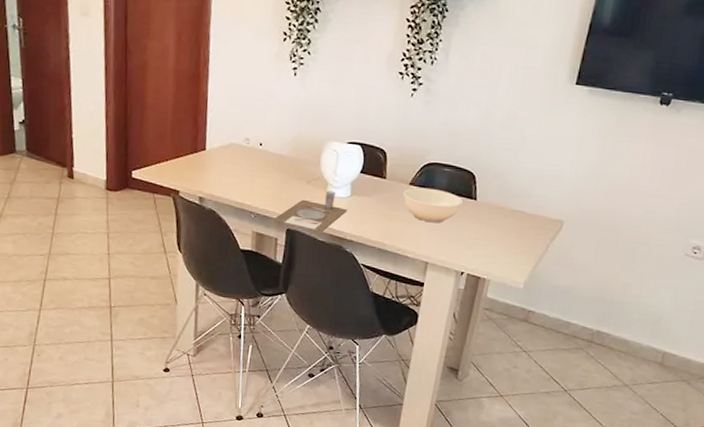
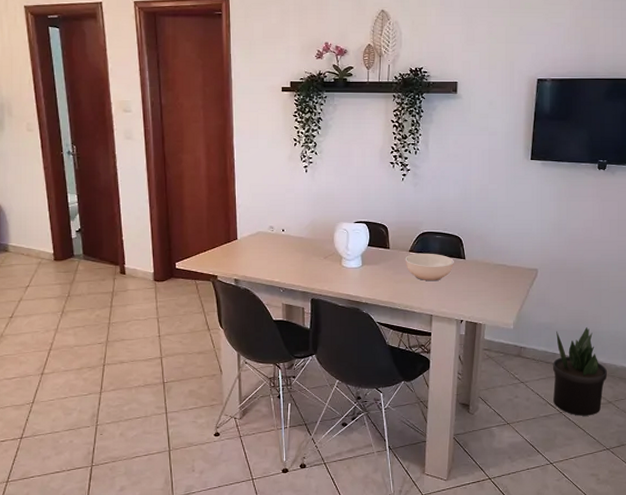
place setting: present [272,190,347,232] -> none [298,263,361,299]
planter: none [558,296,630,398] -> present [552,327,608,416]

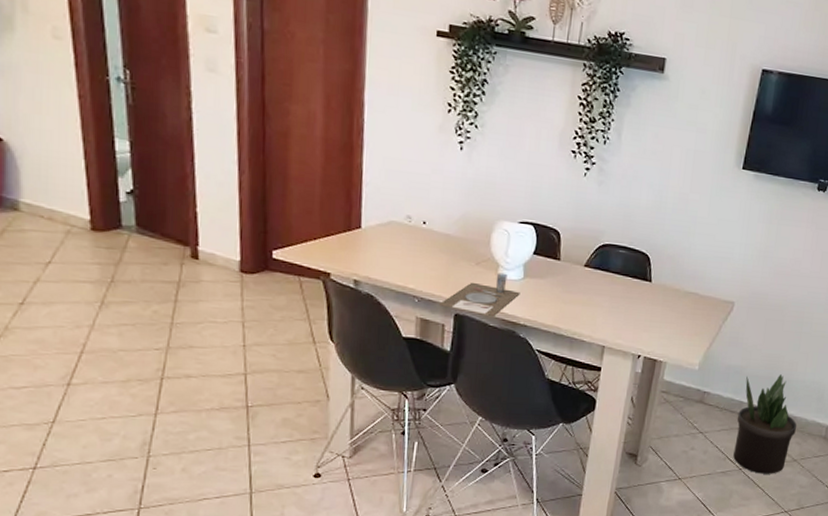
place setting: none [298,263,361,299] -> present [438,273,520,317]
bowl: present [405,253,454,281] -> none [578,269,638,306]

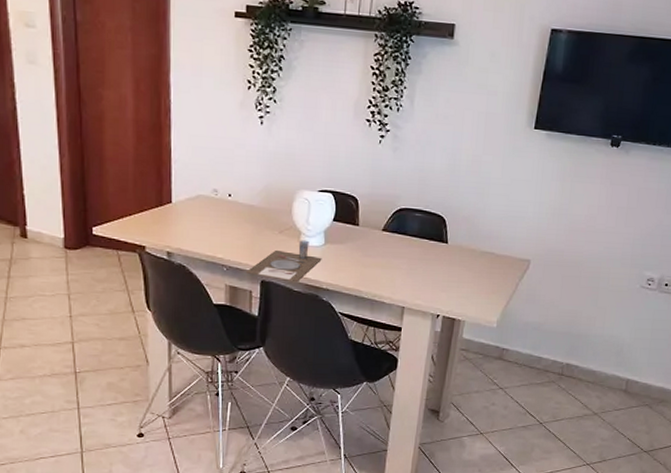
planter: present [733,374,797,474] -> none [534,330,597,428]

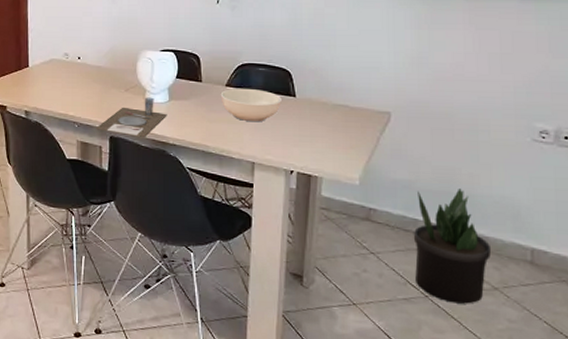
bowl: none [376,233,435,268] -> present [220,88,282,122]
planter: none [534,330,597,428] -> present [413,189,492,304]

